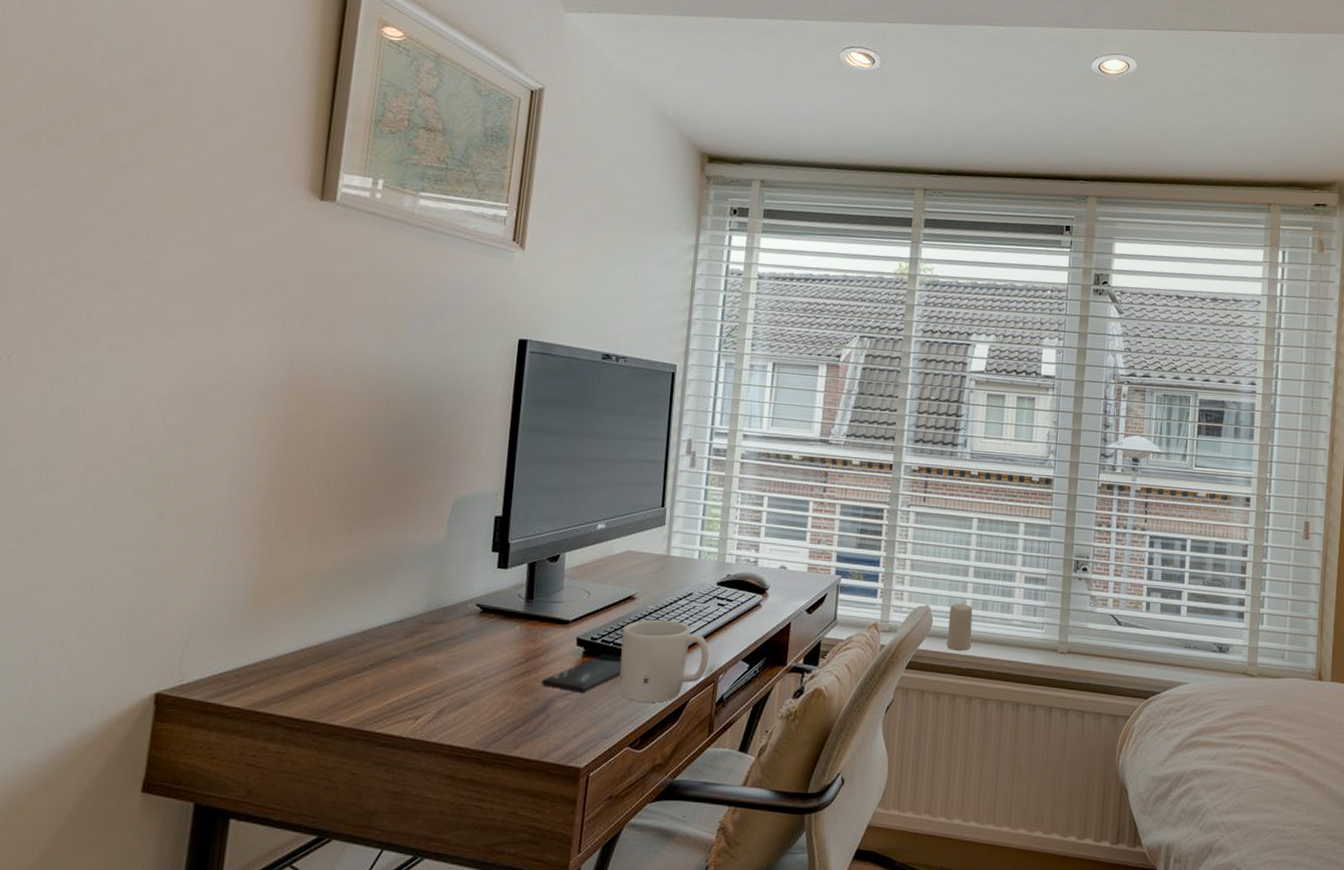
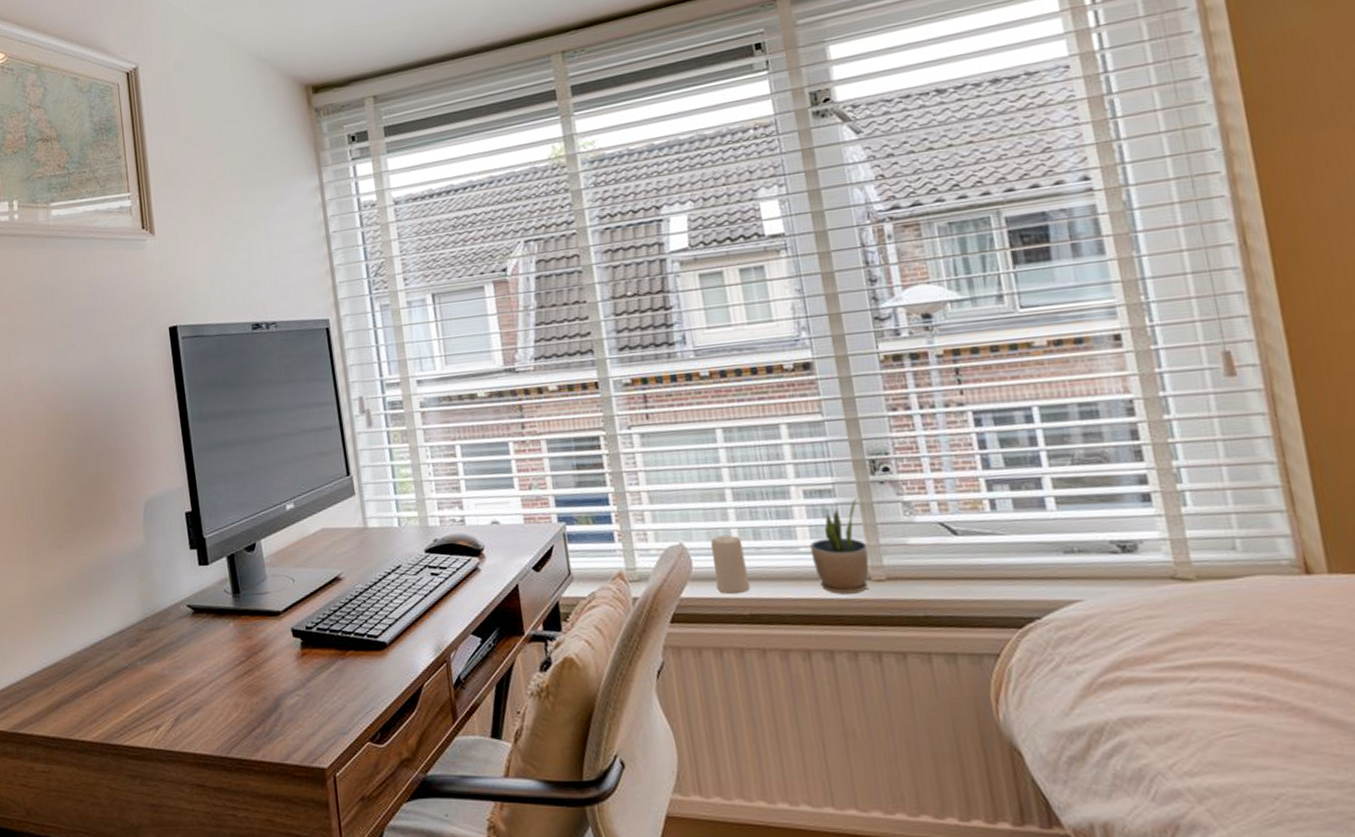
smartphone: present [541,653,622,693] -> none [265,642,344,687]
mug: present [619,619,710,703] -> none [335,598,435,692]
potted plant: none [1020,588,1061,662] -> present [809,498,870,596]

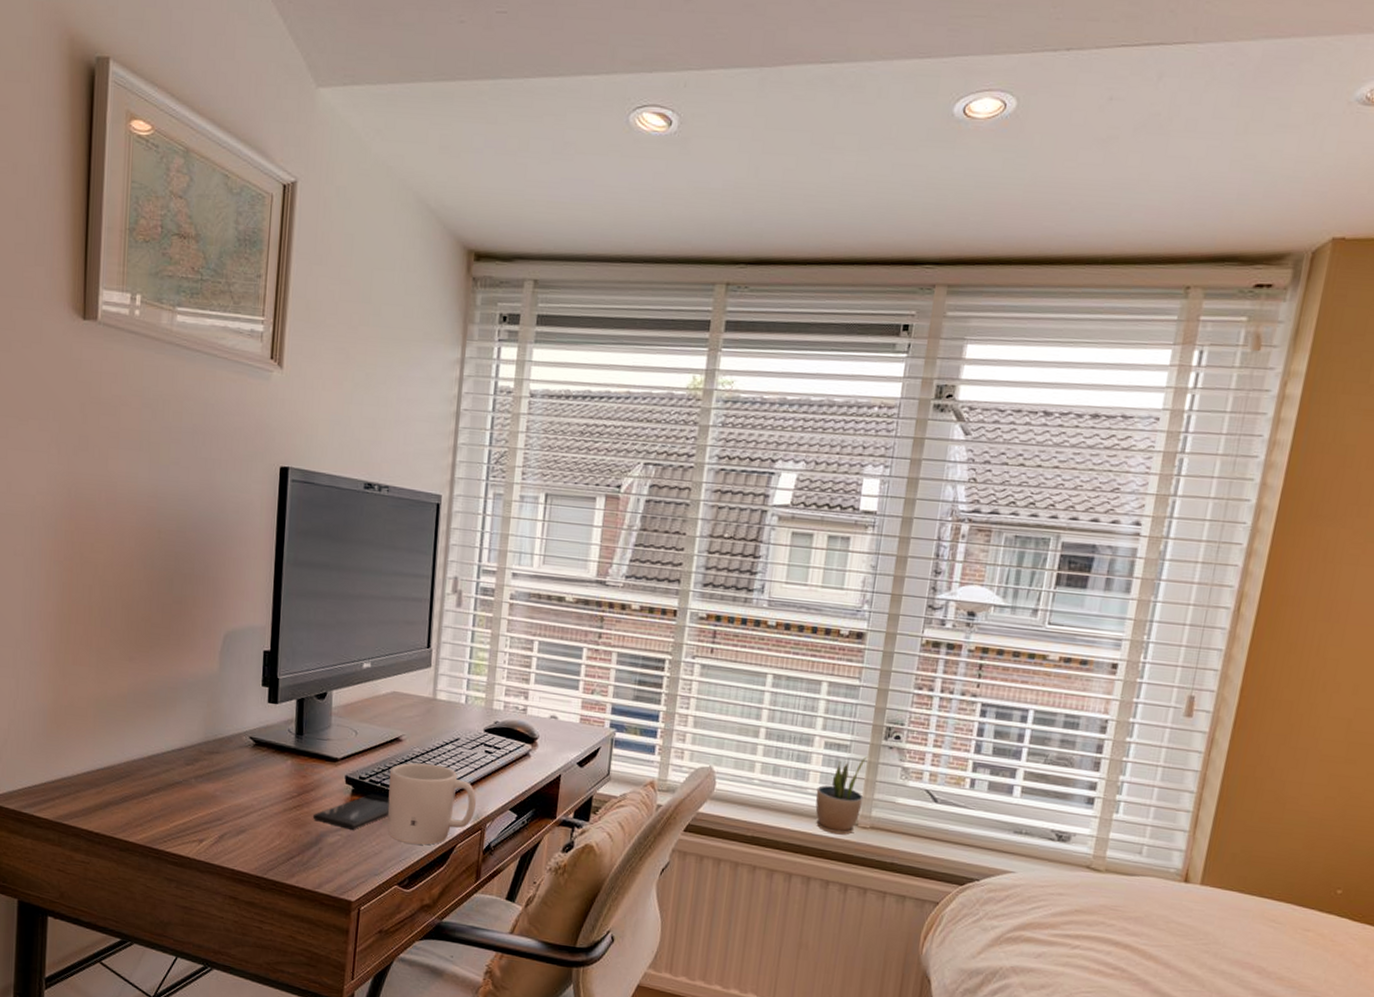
smartphone: none [265,642,344,687] -> present [312,793,390,830]
mug: none [335,598,435,692] -> present [387,762,477,845]
candle: present [711,535,751,595] -> none [730,766,762,818]

